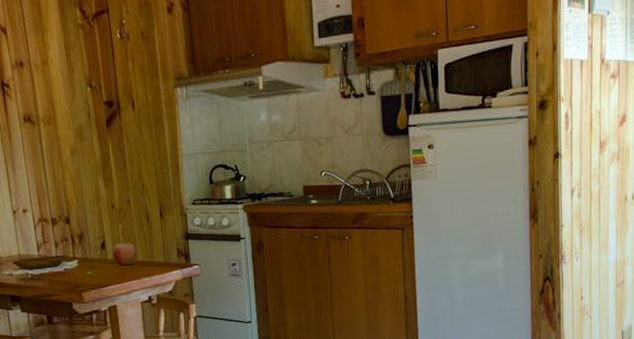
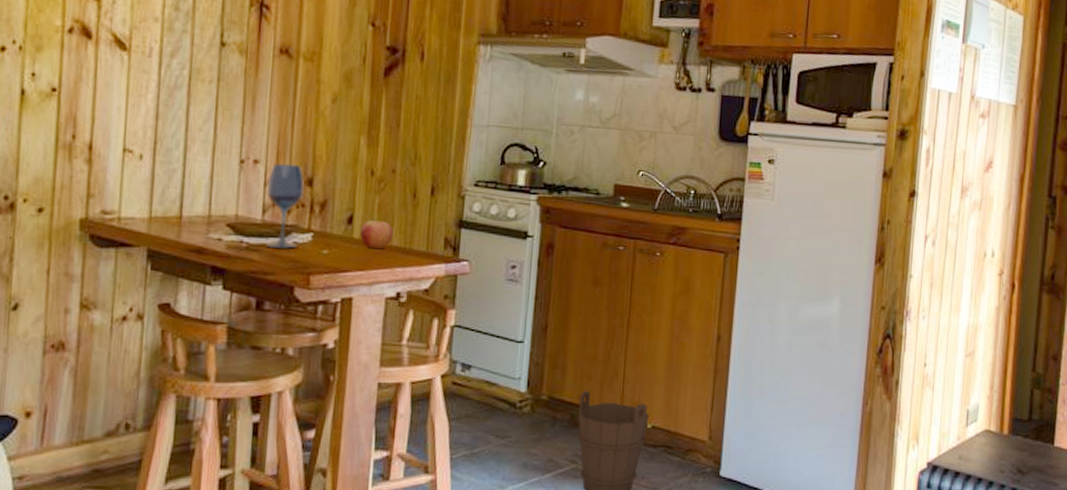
wineglass: none [36,209,68,276] -> present [265,164,304,249]

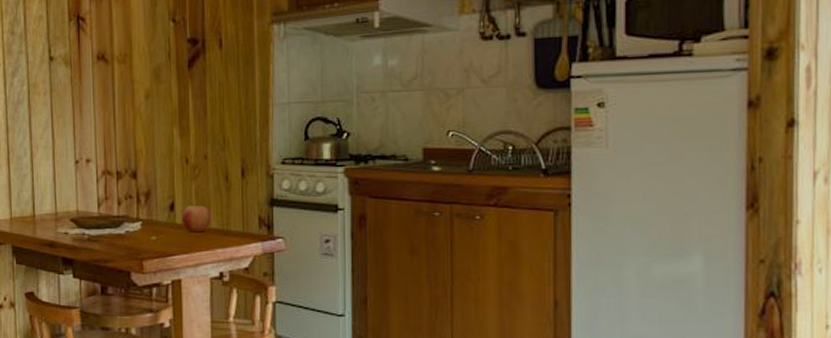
wineglass: present [265,164,304,249] -> none [99,161,130,238]

